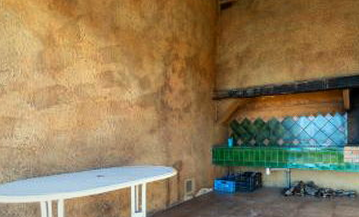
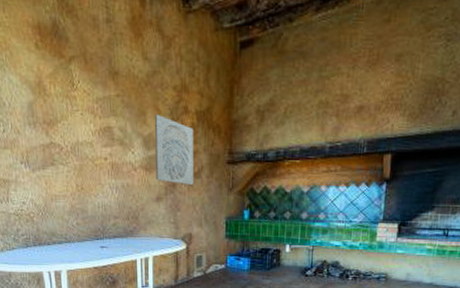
wall art: none [149,60,183,118] -> present [154,114,194,185]

